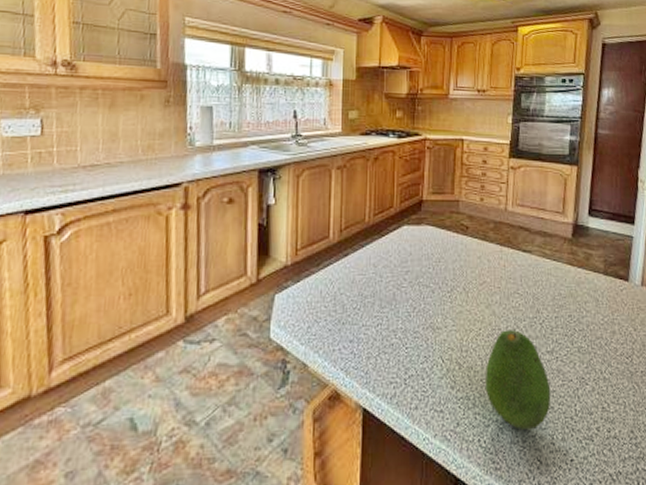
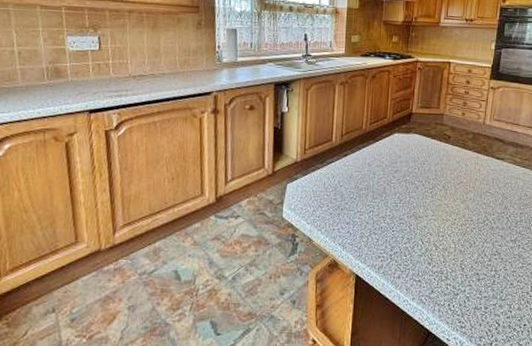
fruit: present [485,330,551,431] -> none [456,221,512,300]

